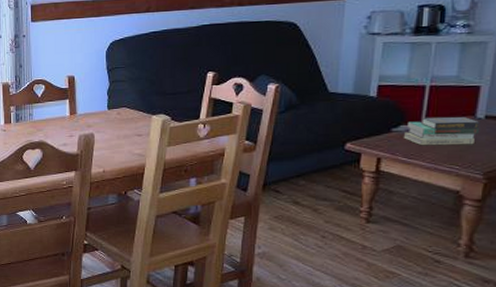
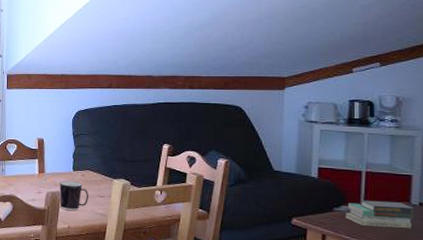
mug: none [93,121,125,154] -> present [60,181,88,211]

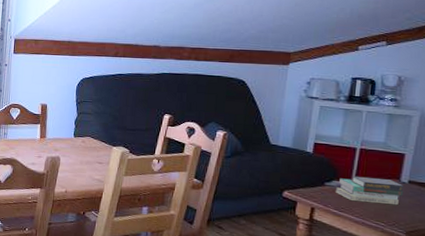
mug: present [60,181,88,211] -> none [59,146,88,176]

